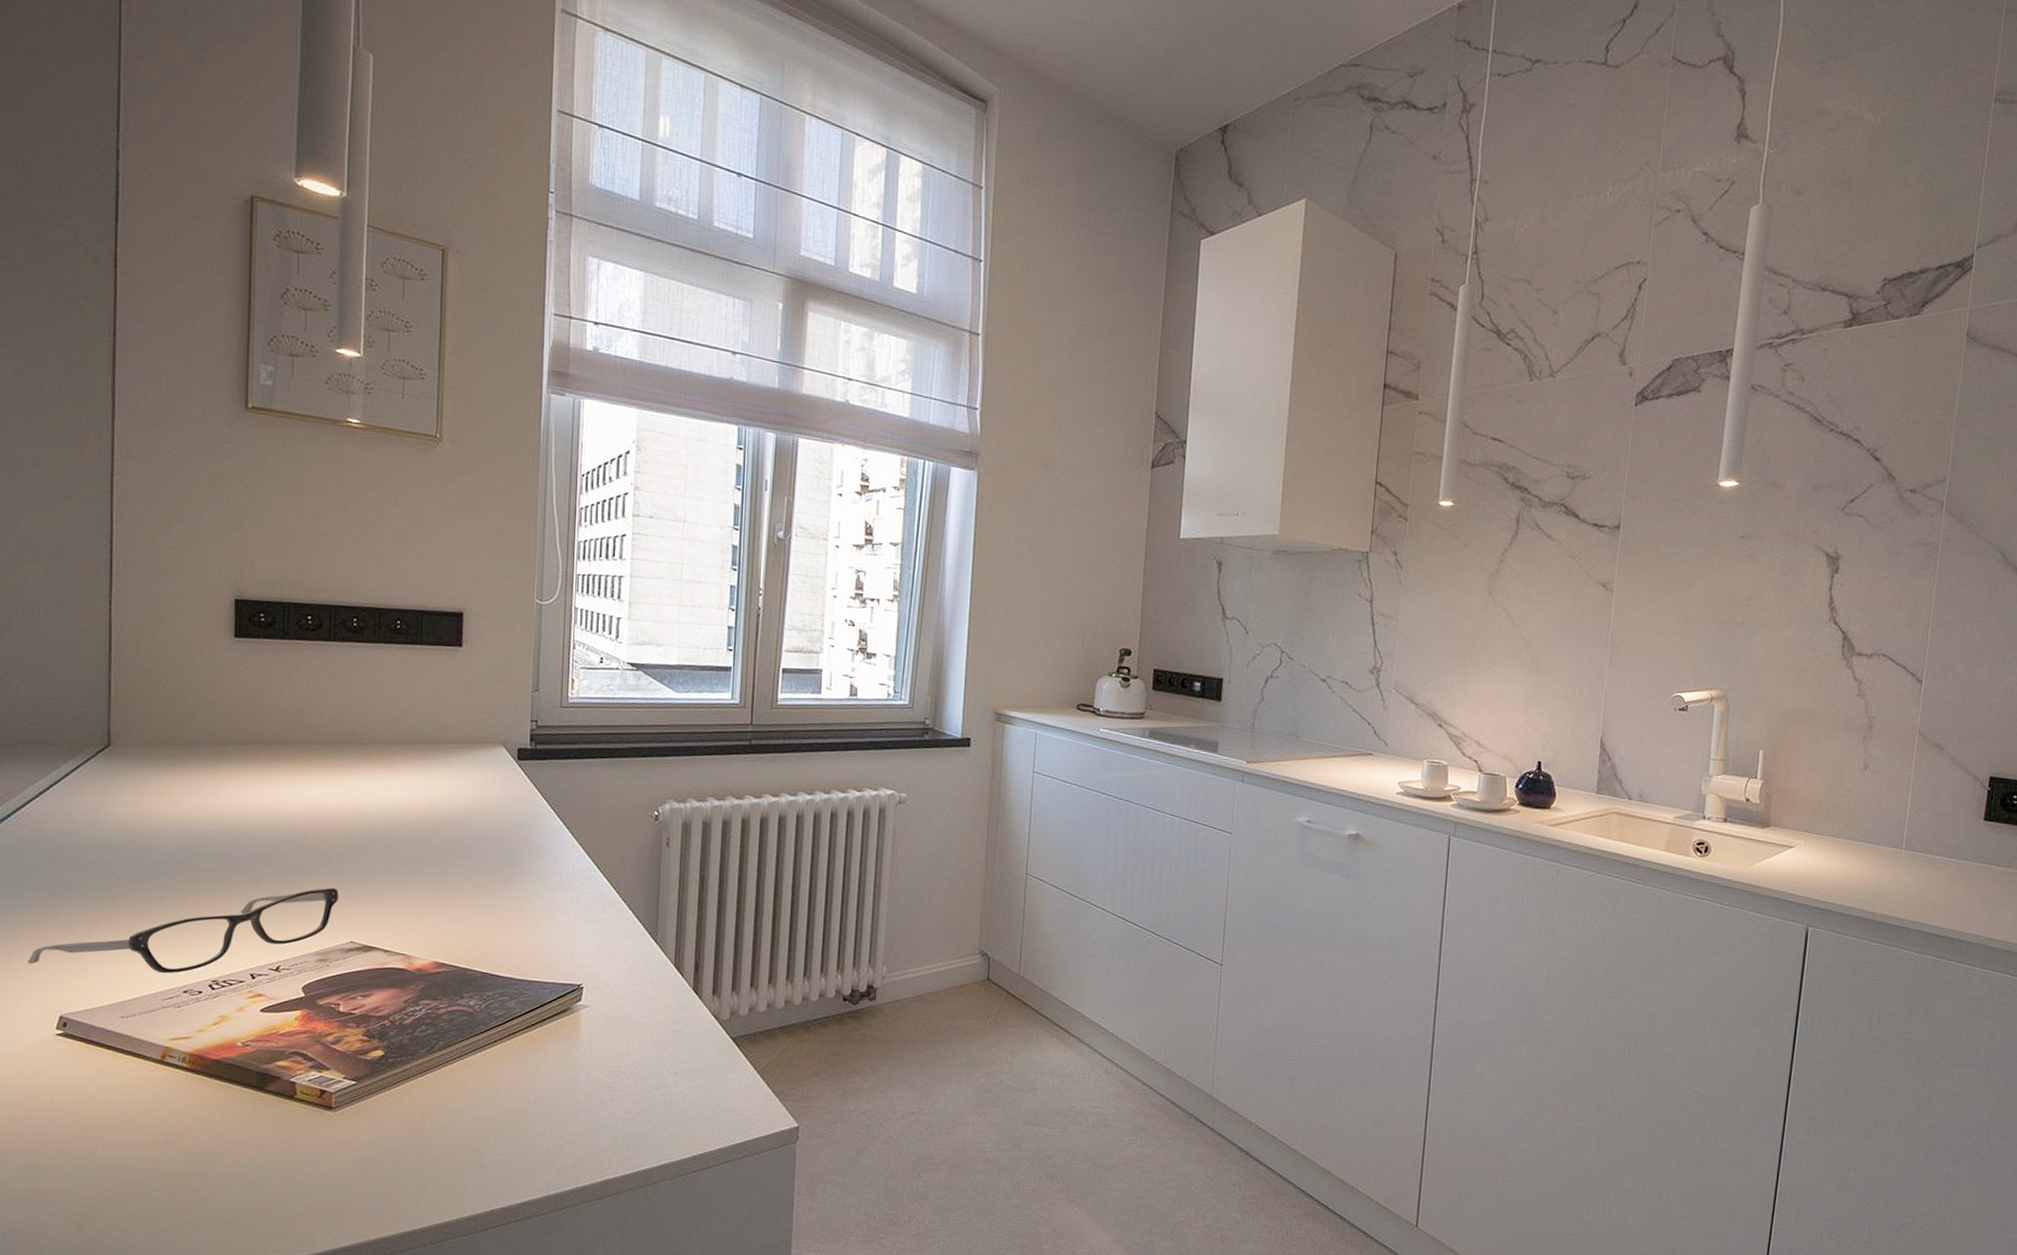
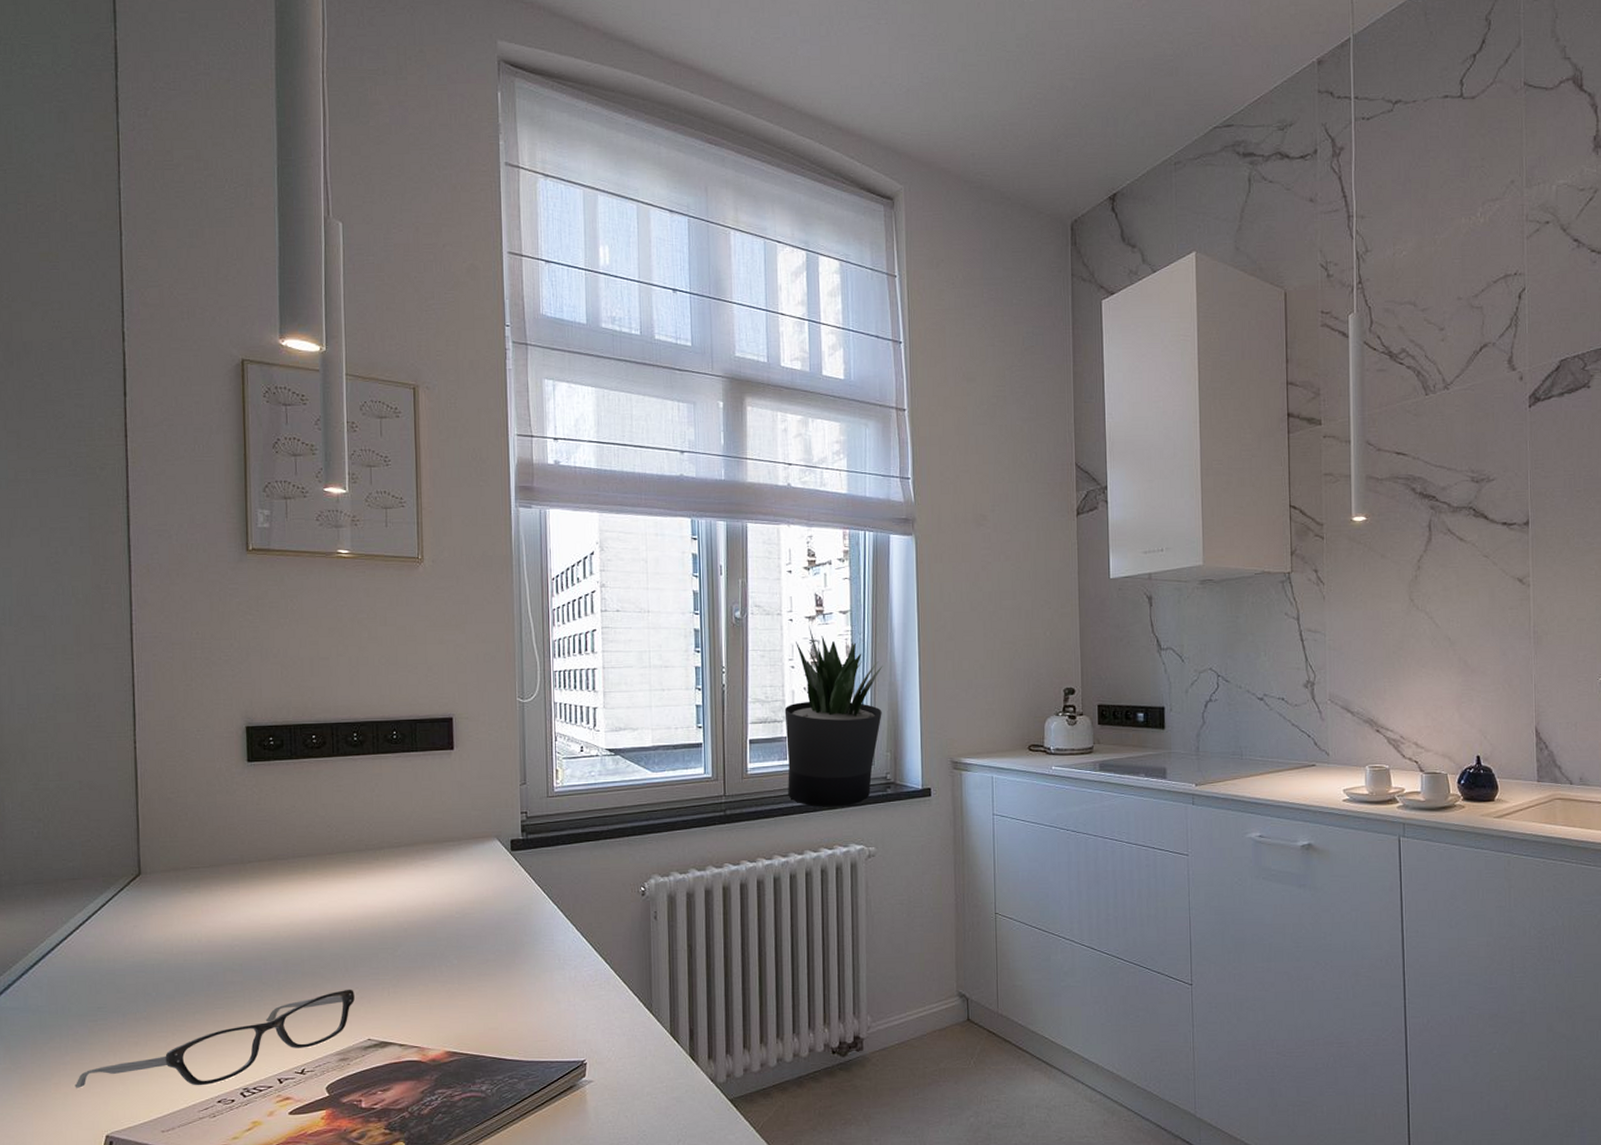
planter: none [819,554,931,749] -> present [784,625,883,807]

